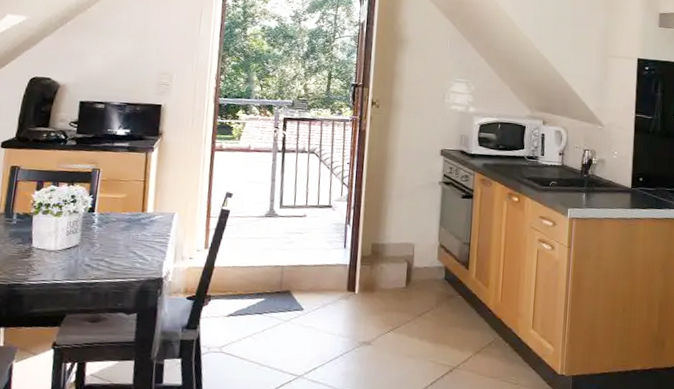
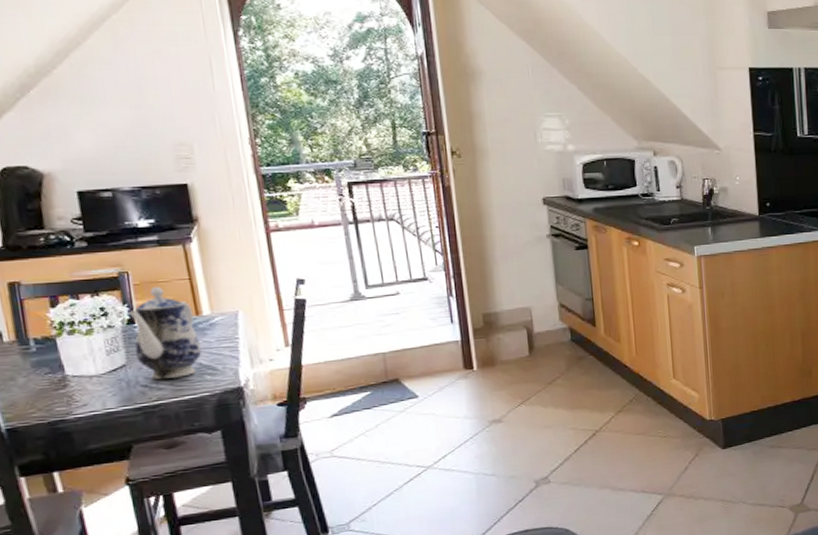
teapot: none [88,184,140,262] -> present [129,287,202,379]

